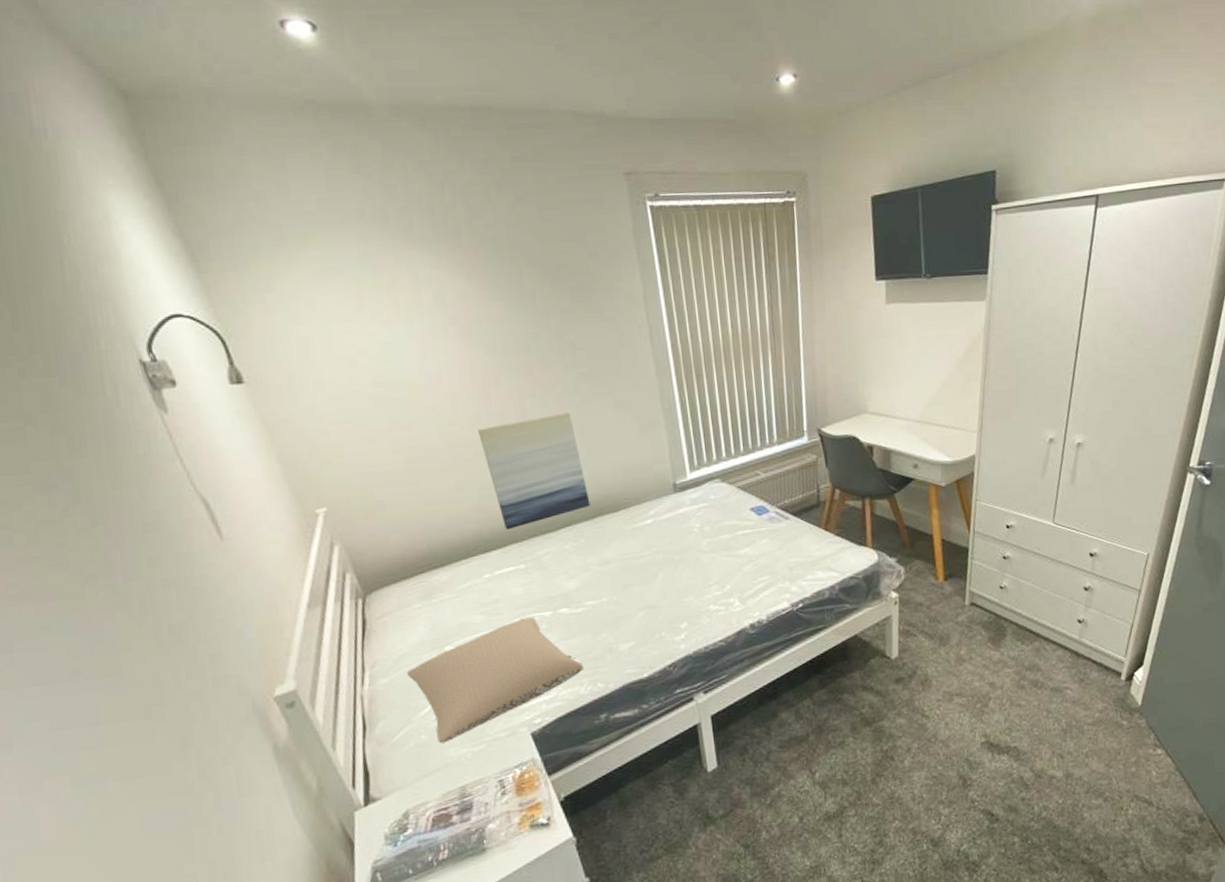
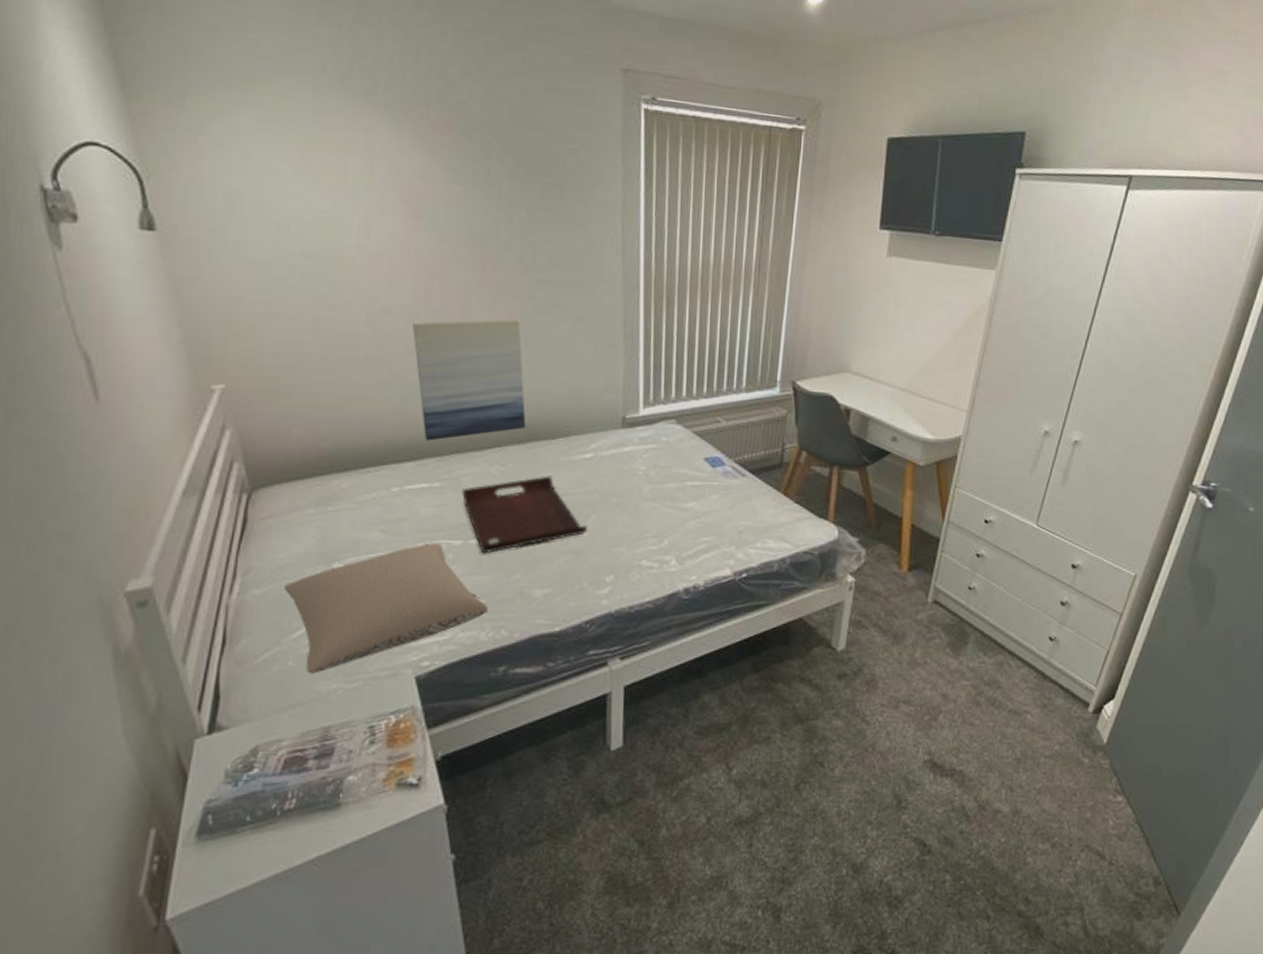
serving tray: none [544,544,658,621] -> present [462,475,587,554]

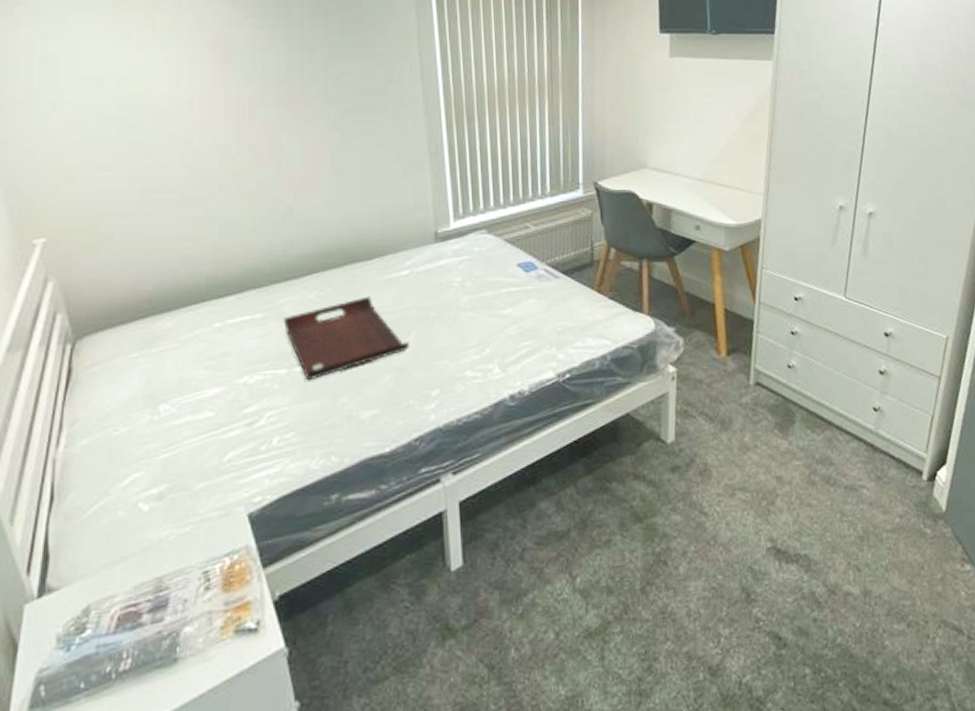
pillow: present [284,543,488,674] -> none [111,375,316,522]
wall art: present [411,319,526,441] -> none [225,148,342,274]

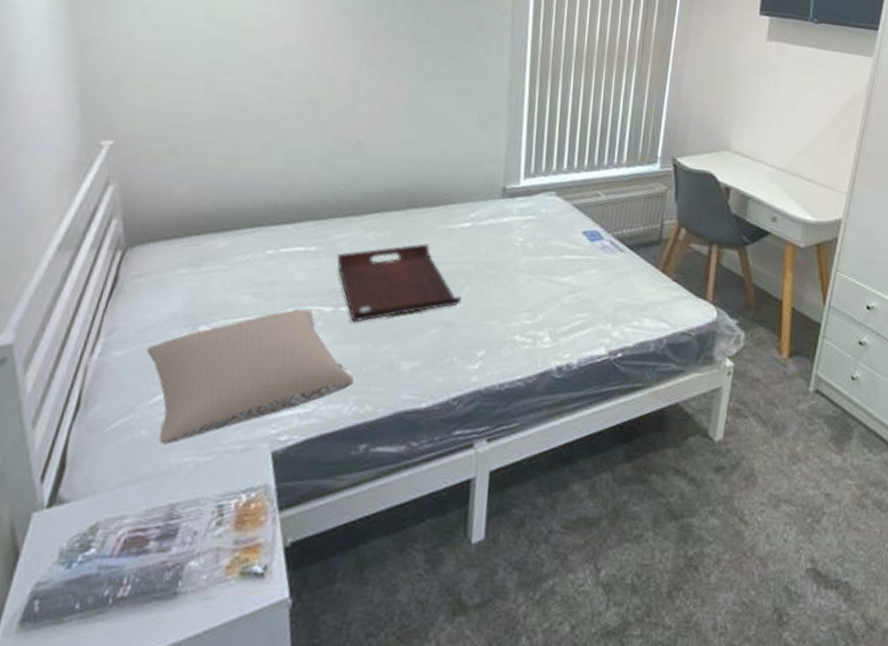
pillow: none [111,375,316,522] -> present [147,309,354,444]

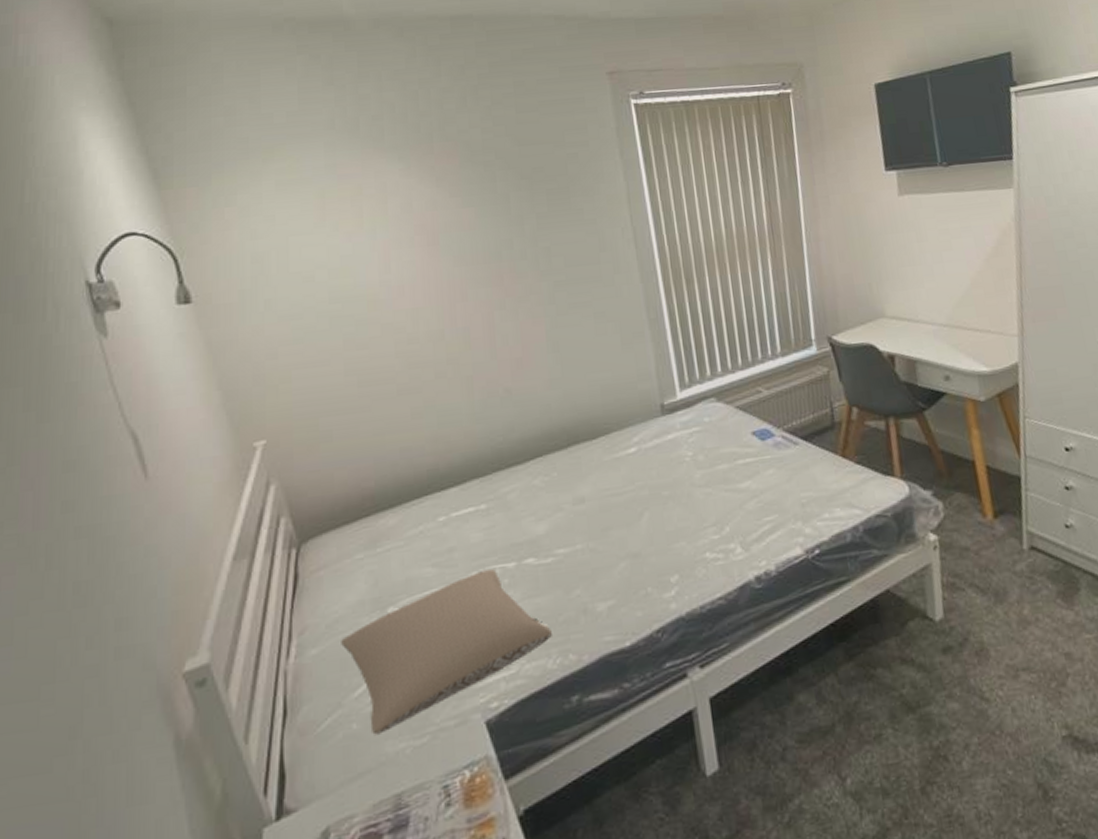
serving tray: present [337,243,461,323] -> none [509,478,643,574]

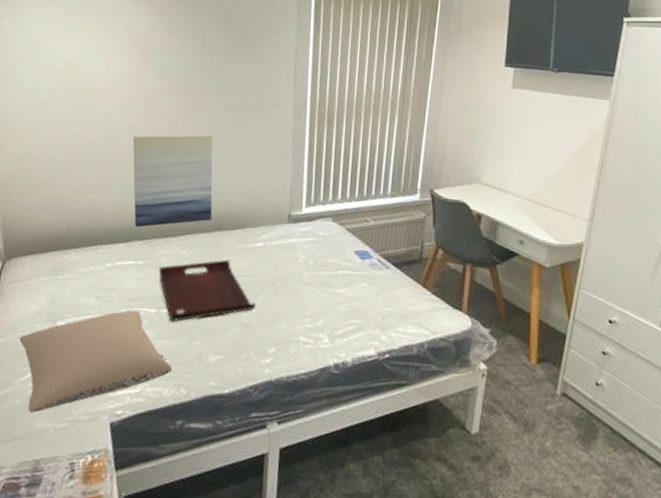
wall art: none [439,324,565,463] -> present [132,134,213,228]
serving tray: none [509,478,643,574] -> present [159,259,256,322]

